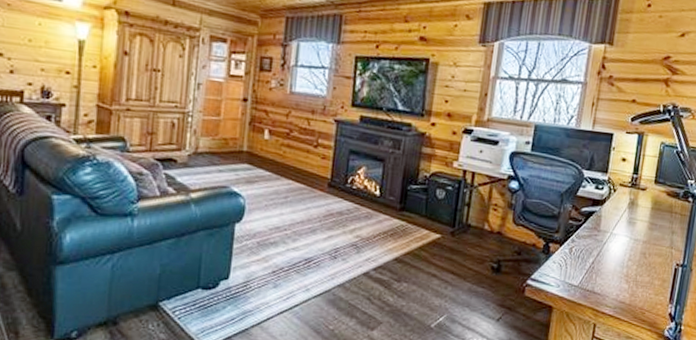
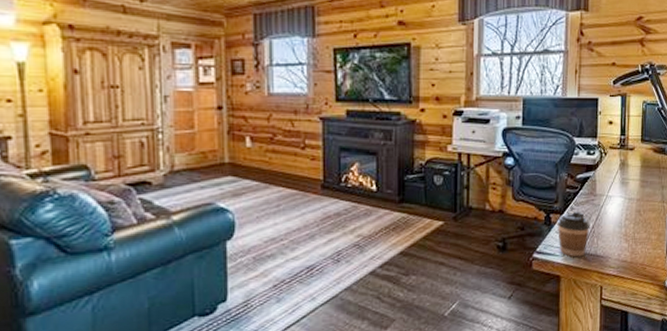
coffee cup: none [555,244,591,291] -> present [557,211,591,257]

